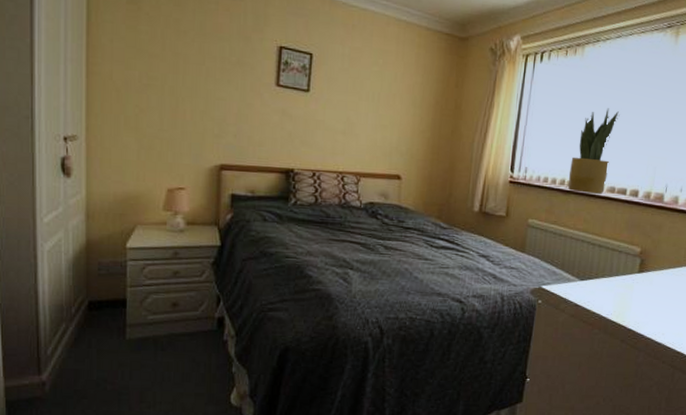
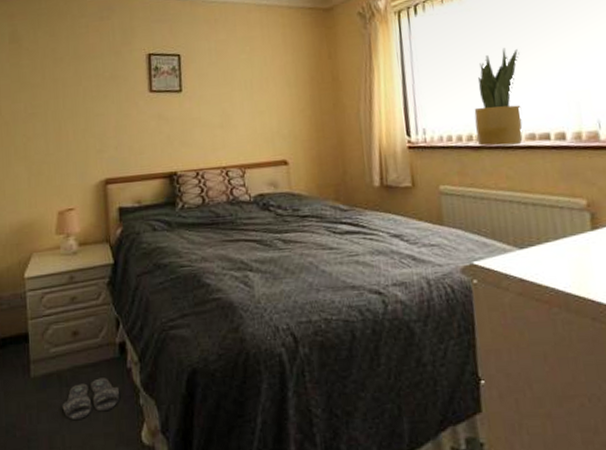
slippers: none [156,346,213,381] -> present [62,378,119,421]

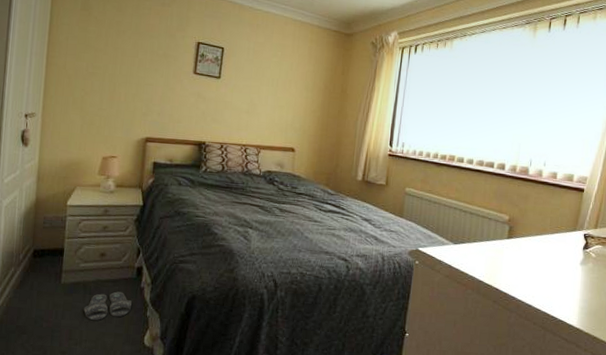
planter: present [474,48,523,147] -> none [441,92,486,168]

